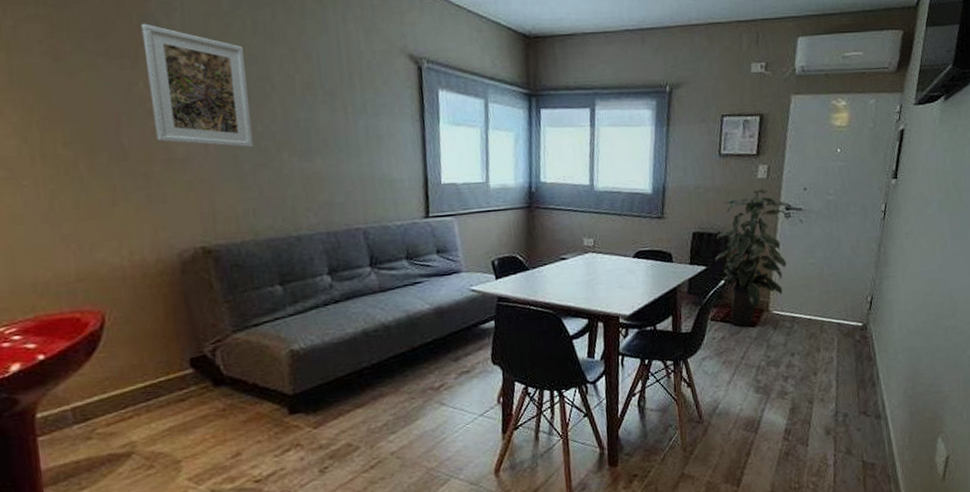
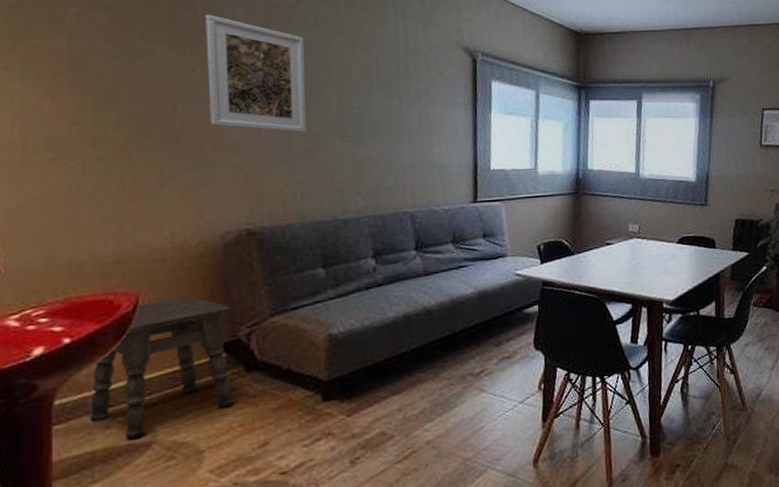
side table: none [68,314,205,450] -> present [90,296,234,440]

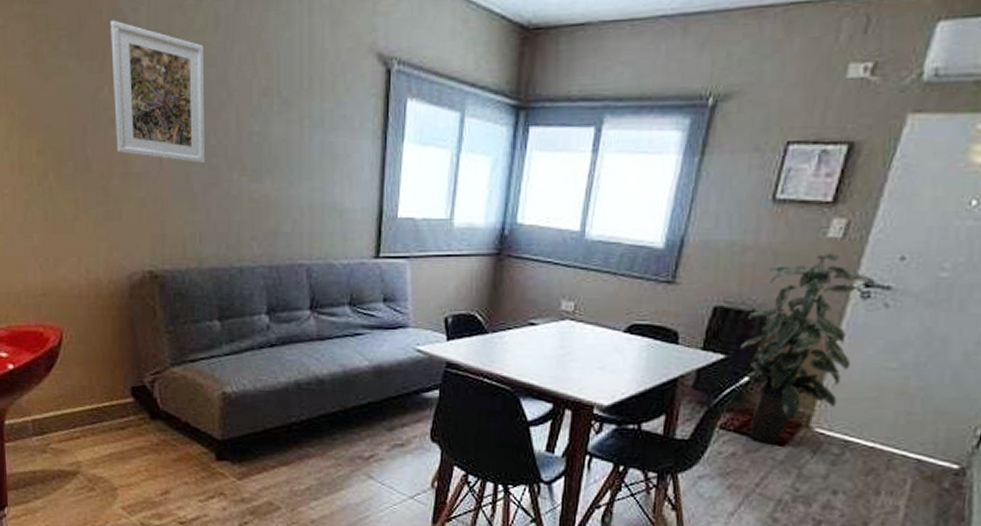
side table: present [90,296,234,440] -> none [31,336,141,467]

